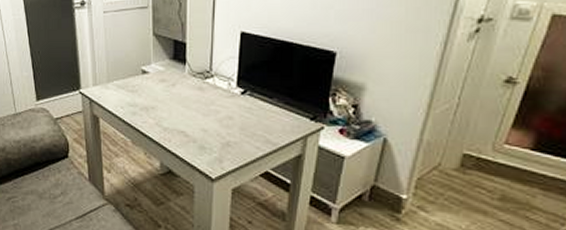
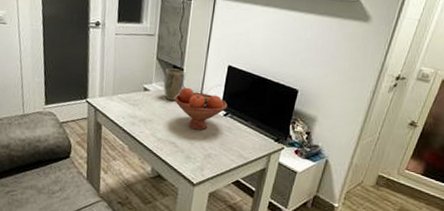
plant pot: none [164,43,189,81] -> present [163,68,186,101]
fruit bowl: none [178,64,245,114] -> present [174,87,228,131]

